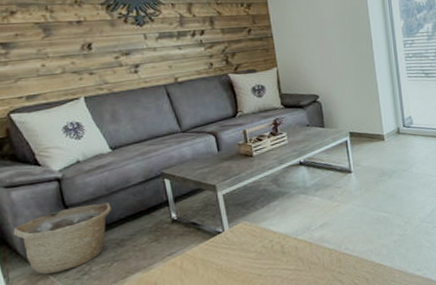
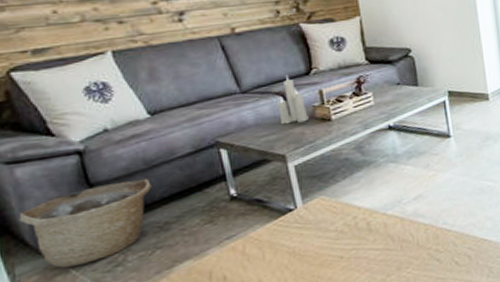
candle: none [210,118,235,160] -> present [278,76,309,125]

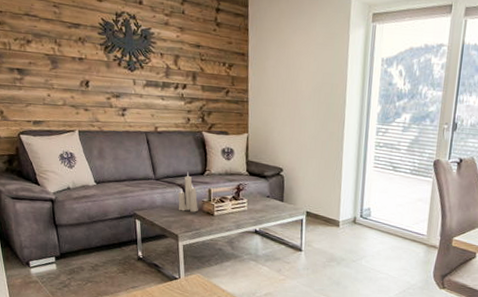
basket: present [18,178,152,268] -> none [15,227,91,280]

